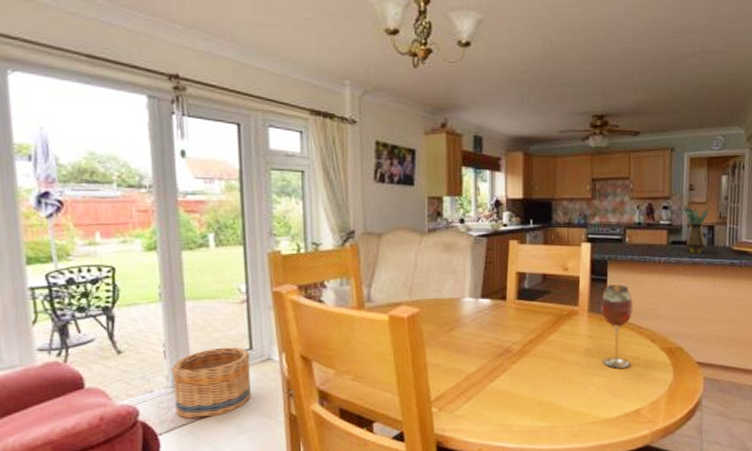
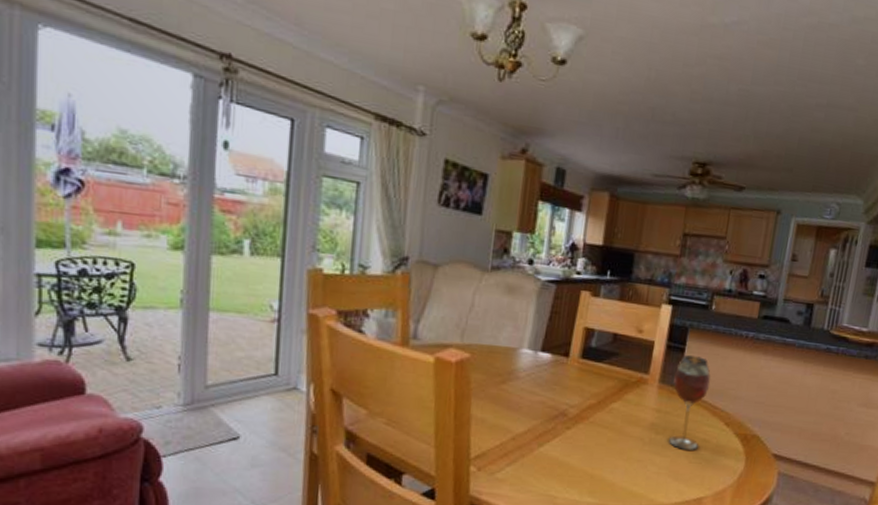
basket: present [171,347,251,419] -> none [184,368,275,444]
vase: present [683,204,709,254] -> none [779,276,810,334]

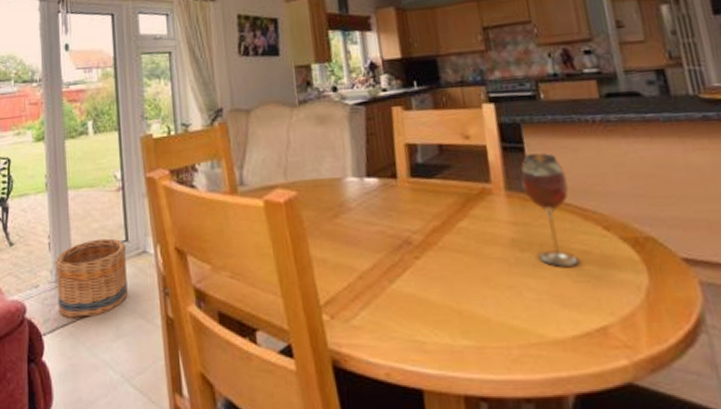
basket: none [184,368,275,444] -> present [55,238,128,318]

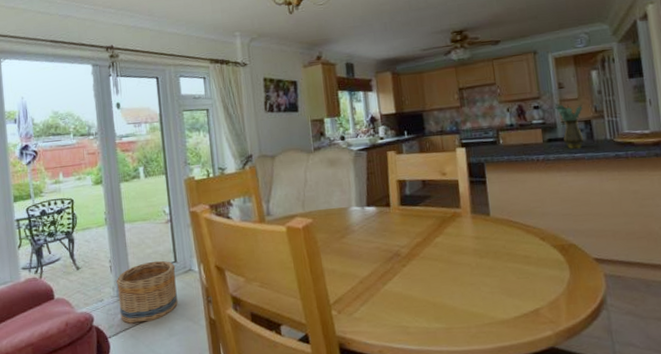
wineglass: present [520,153,579,267] -> none [483,185,521,268]
vase: none [612,46,657,108] -> present [554,103,584,150]

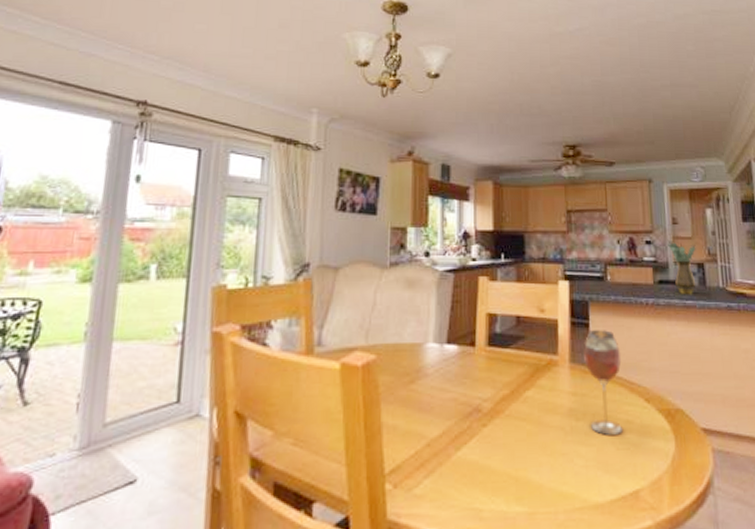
basket: present [116,260,178,324] -> none [76,399,177,493]
wineglass: none [483,185,521,268] -> present [584,330,622,435]

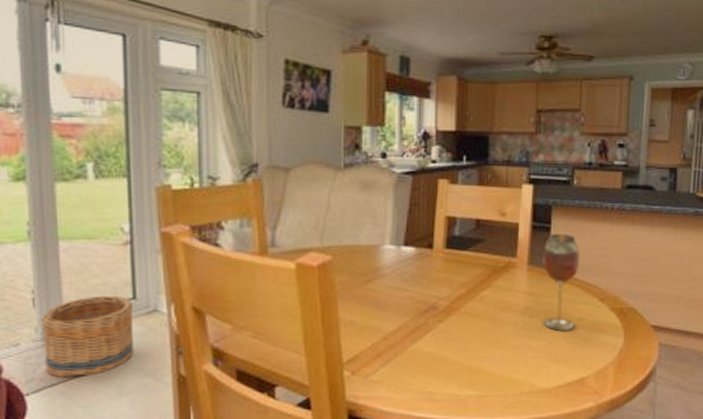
basket: none [76,399,177,493] -> present [41,295,134,377]
vase: present [667,239,696,295] -> none [641,143,671,201]

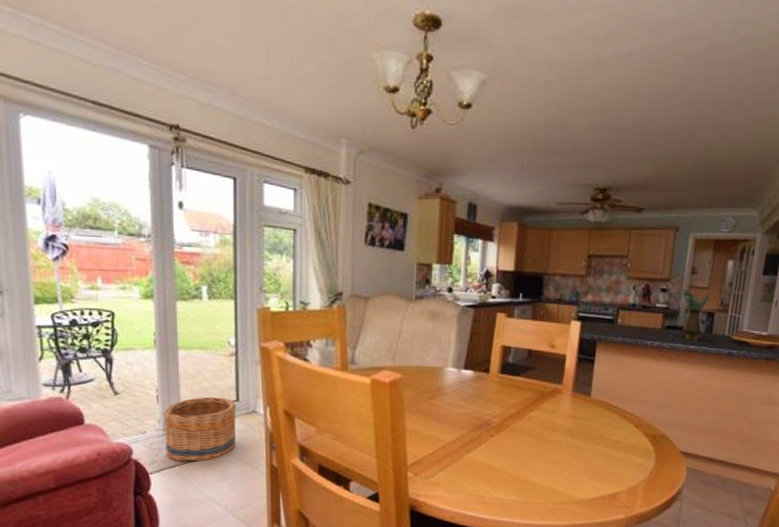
wineglass: present [543,234,581,331] -> none [584,366,620,451]
vase: none [641,143,671,201] -> present [682,288,710,341]

